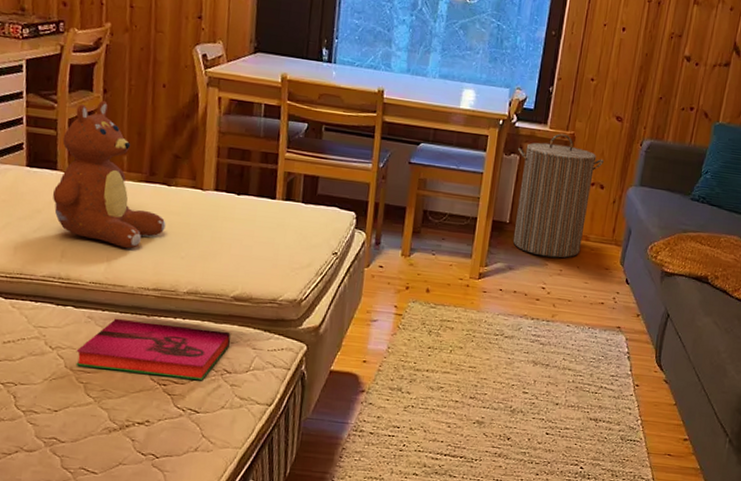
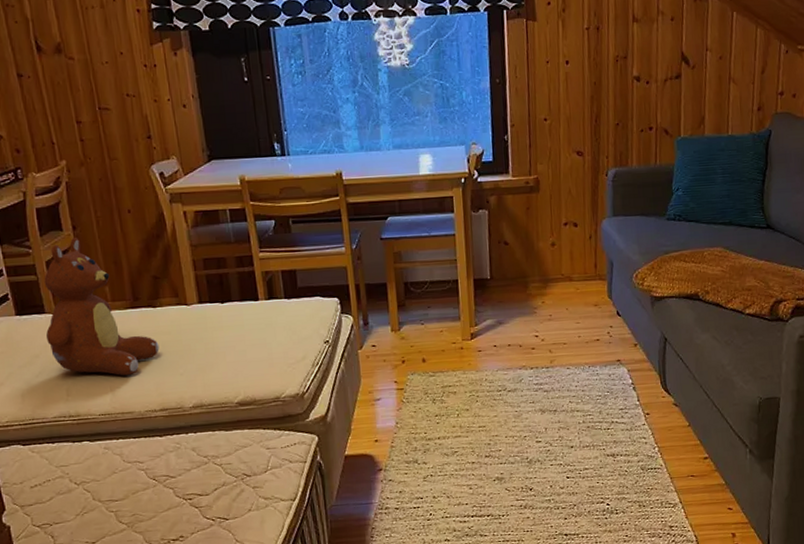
hardback book: present [76,318,231,380] -> none [100,437,244,497]
laundry hamper: present [512,133,604,258] -> none [485,179,572,305]

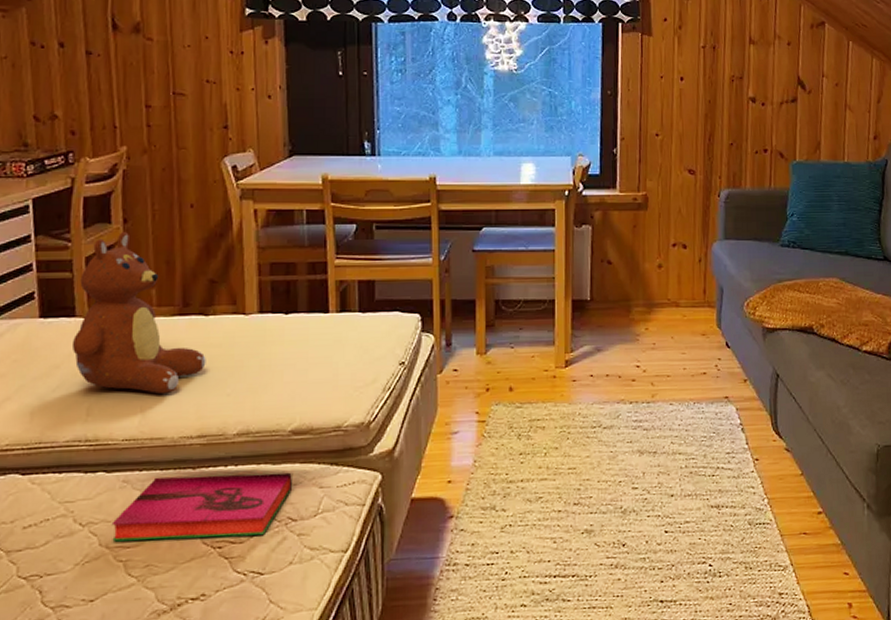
hardback book: none [100,437,244,497] -> present [111,472,292,542]

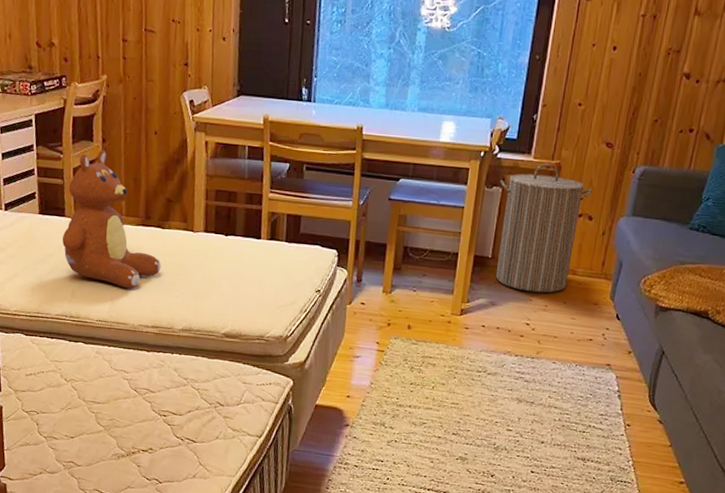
hardback book: present [111,472,292,542] -> none [87,353,222,412]
laundry hamper: none [589,196,682,331] -> present [495,163,592,293]

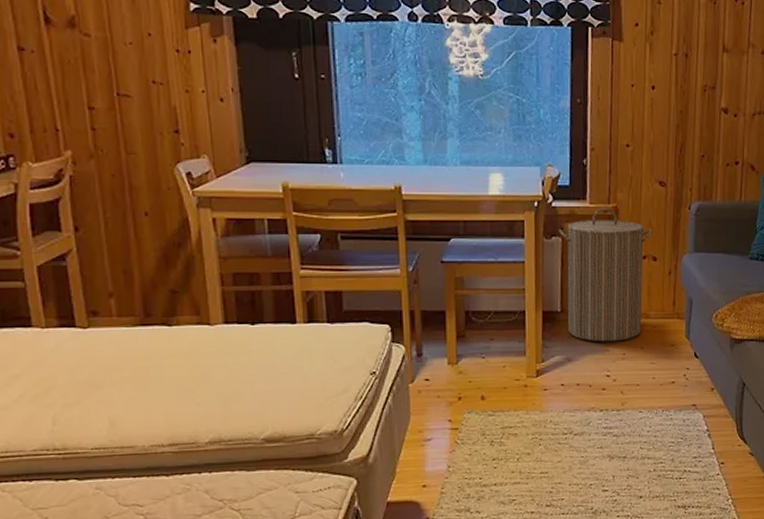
teddy bear: present [62,149,162,289] -> none [30,239,173,404]

